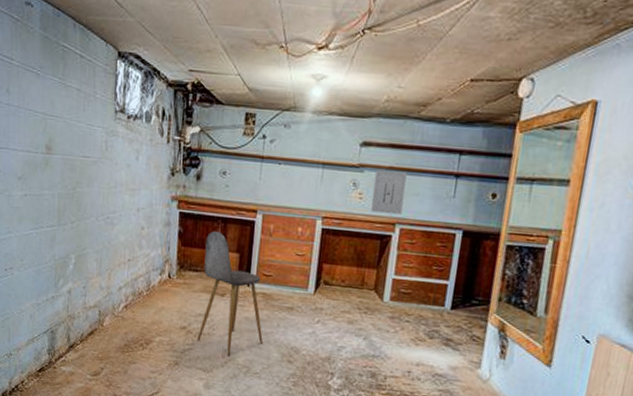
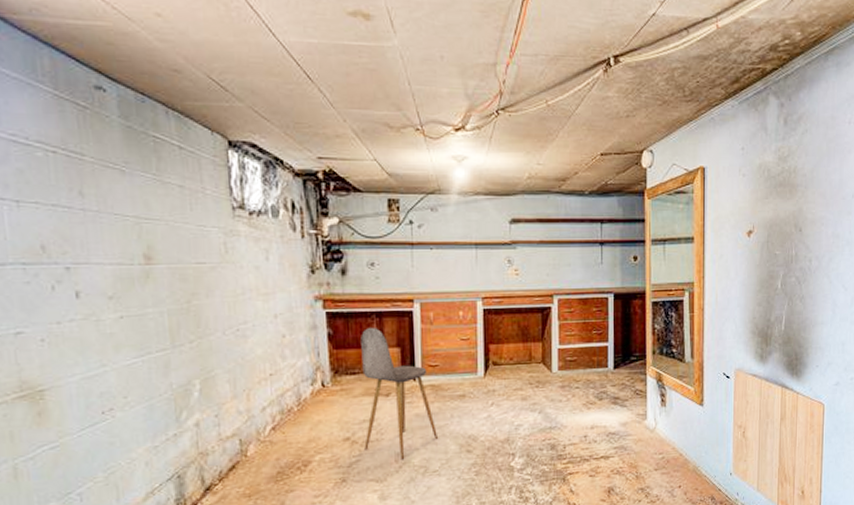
wall art: present [370,170,407,215] -> none [527,244,557,287]

